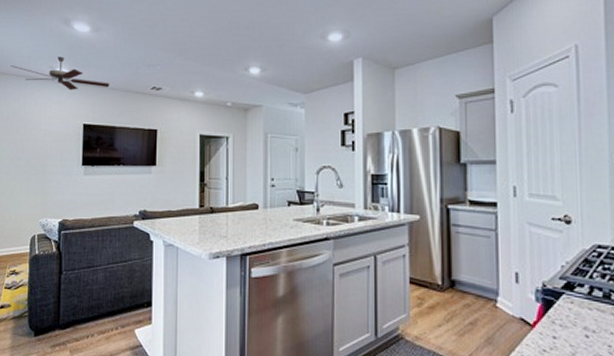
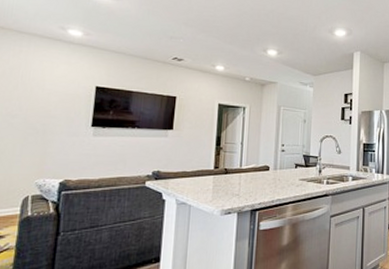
ceiling fan: present [10,56,110,90] -> none [10,18,129,54]

